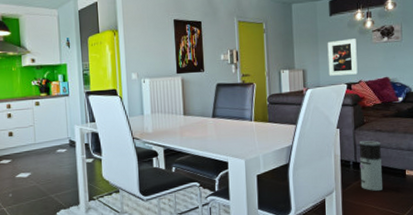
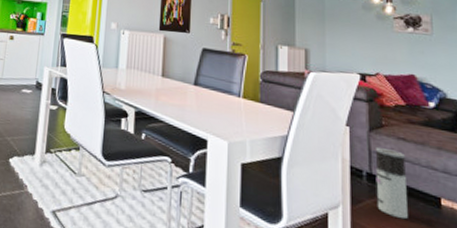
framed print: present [327,39,358,76] -> none [336,22,374,65]

